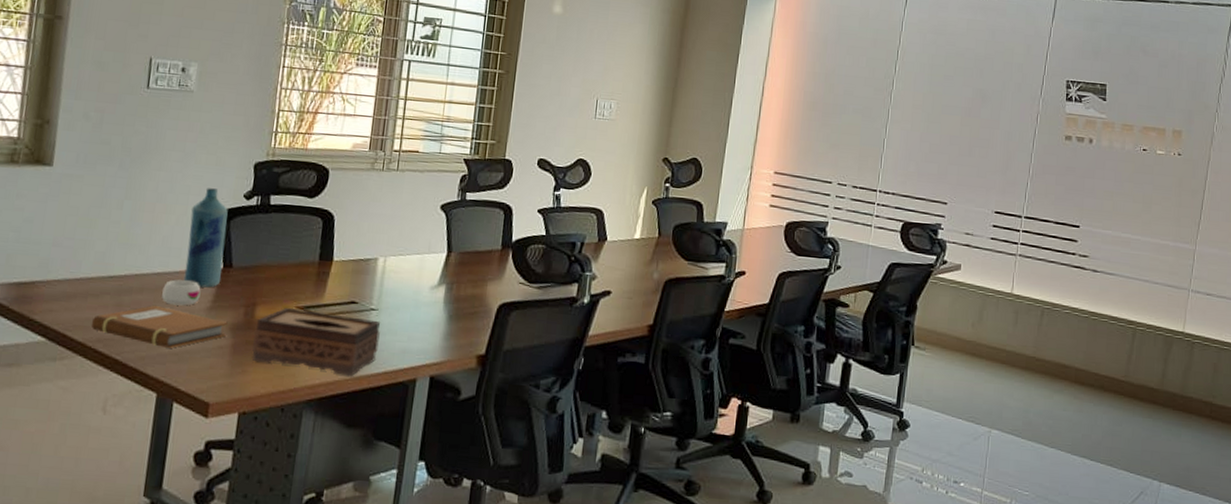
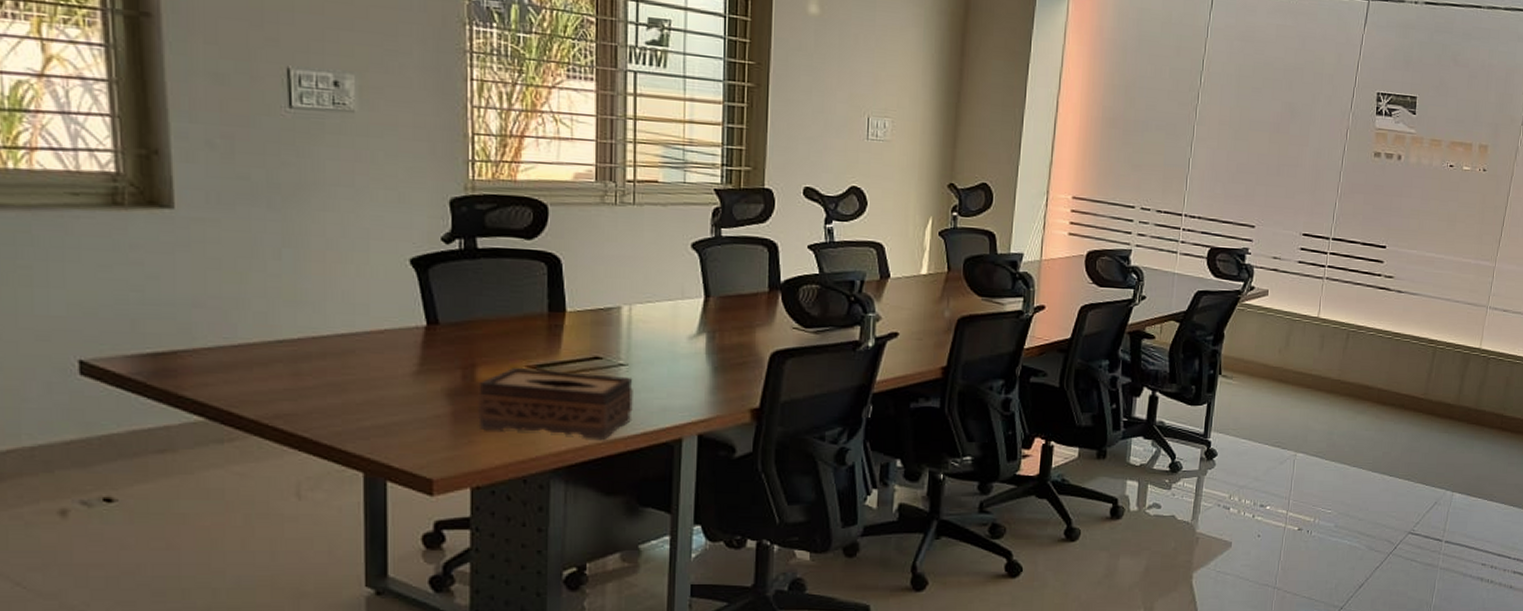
notebook: present [91,306,228,348] -> none [263,373,442,421]
mug: present [162,279,201,306] -> none [352,341,402,371]
bottle: present [183,188,228,288] -> none [375,230,427,349]

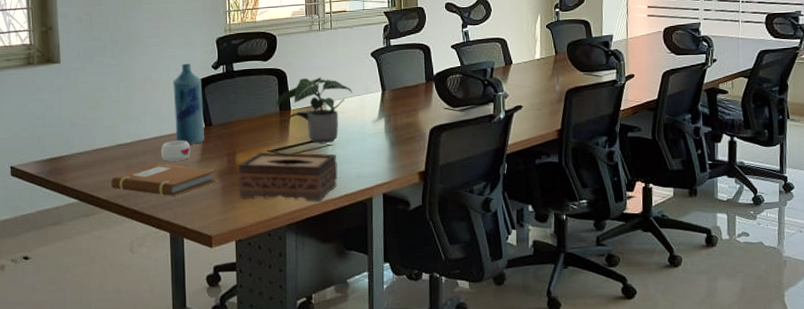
notebook: none [263,373,442,421] -> present [110,164,216,196]
mug: none [352,341,402,371] -> present [161,140,191,161]
bottle: none [375,230,427,349] -> present [173,64,205,145]
potted plant: none [544,269,662,362] -> present [276,77,353,143]

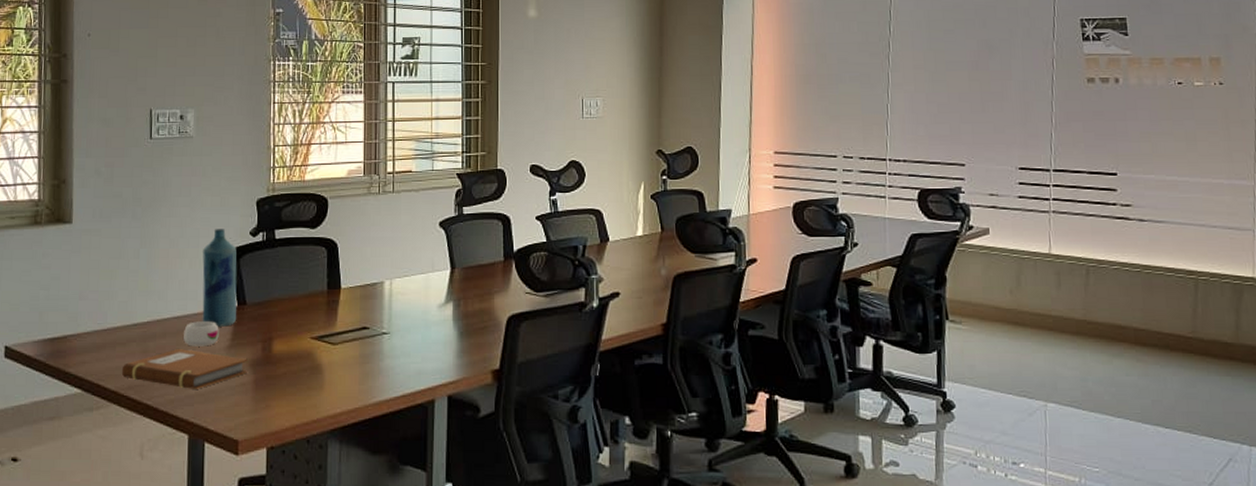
tissue box: present [238,151,338,201] -> none [273,338,394,402]
potted plant: present [276,77,353,143] -> none [324,250,416,330]

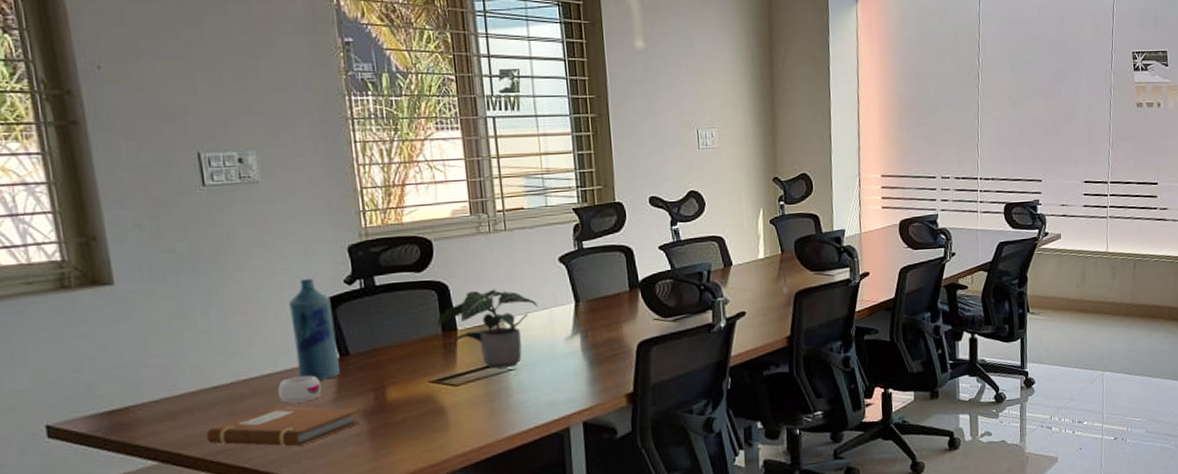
potted plant: none [324,250,416,330] -> present [437,289,538,369]

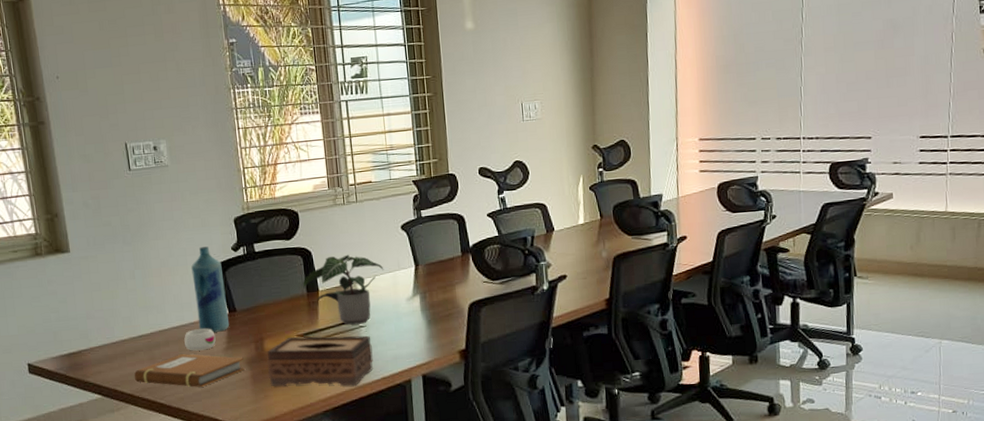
tissue box: none [389,380,524,442] -> present [267,335,373,387]

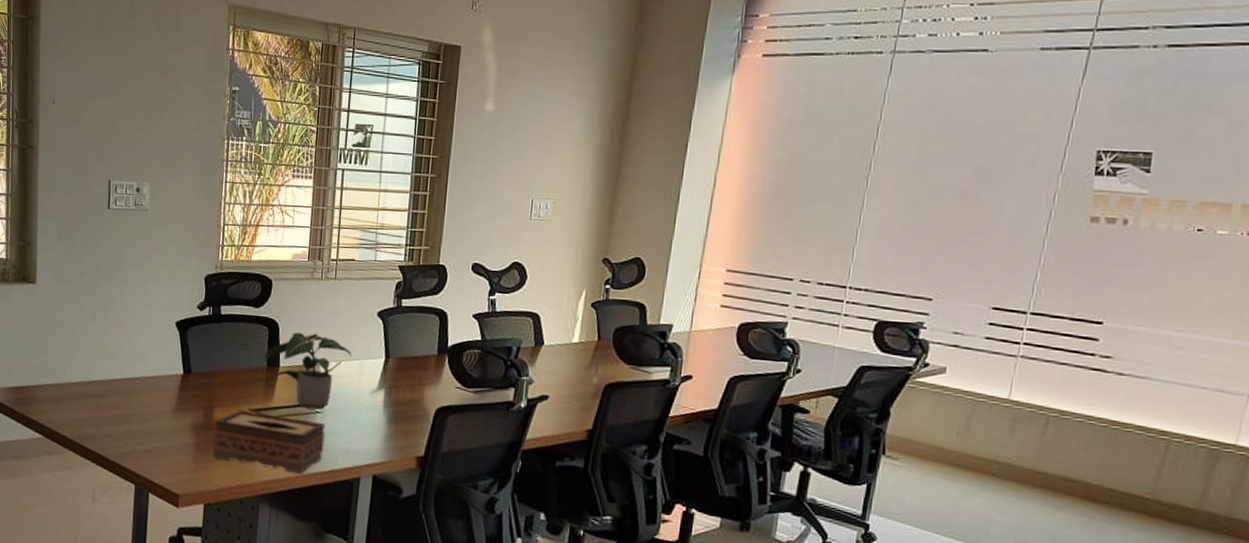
notebook: present [134,354,245,387] -> none [77,408,190,446]
mug: present [184,328,216,351] -> none [133,384,166,408]
bottle: present [191,246,230,332] -> none [150,300,185,392]

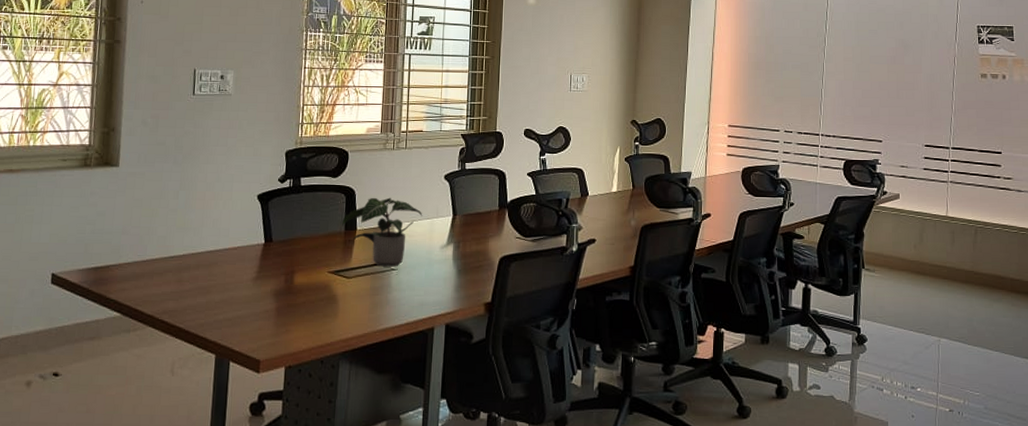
tissue box: present [212,409,325,474] -> none [293,272,400,328]

